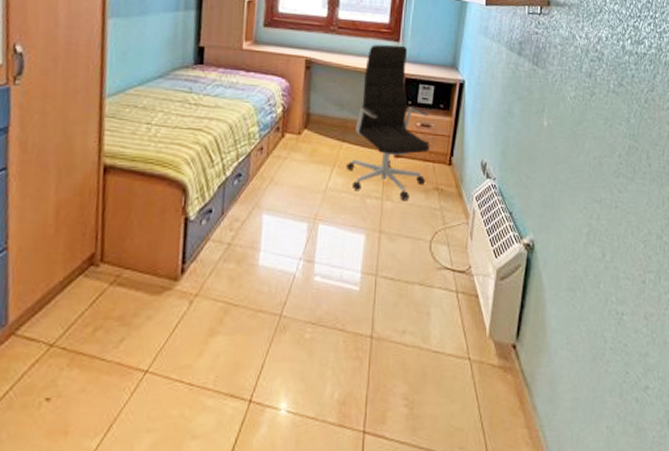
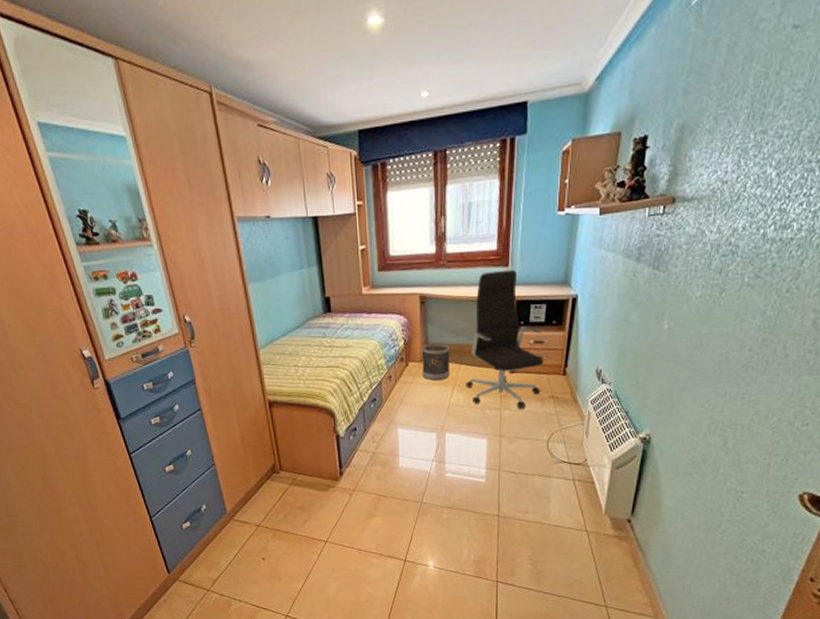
wastebasket: none [299,113,333,158] -> present [422,342,450,381]

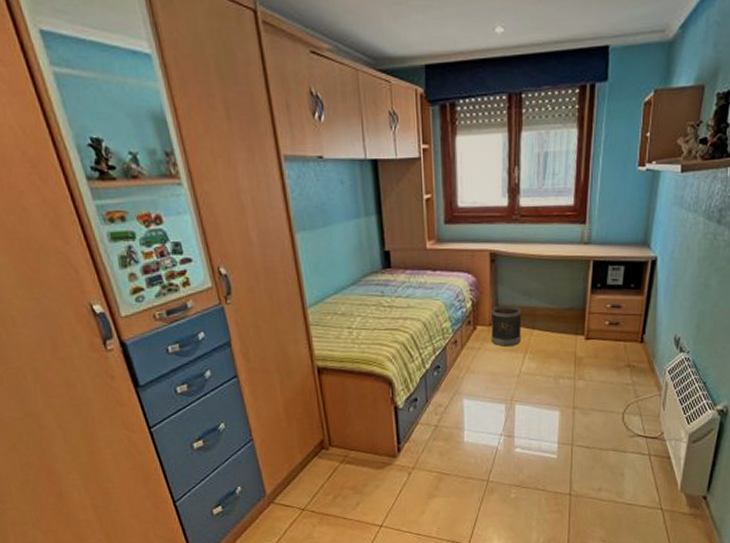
office chair: present [466,269,544,409] -> none [538,227,621,379]

